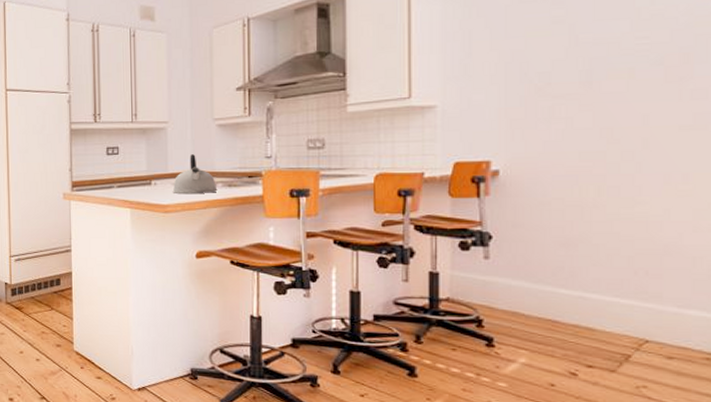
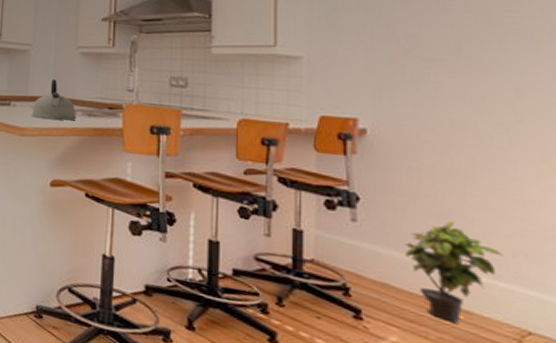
potted plant: none [533,248,625,339] -> present [404,220,503,322]

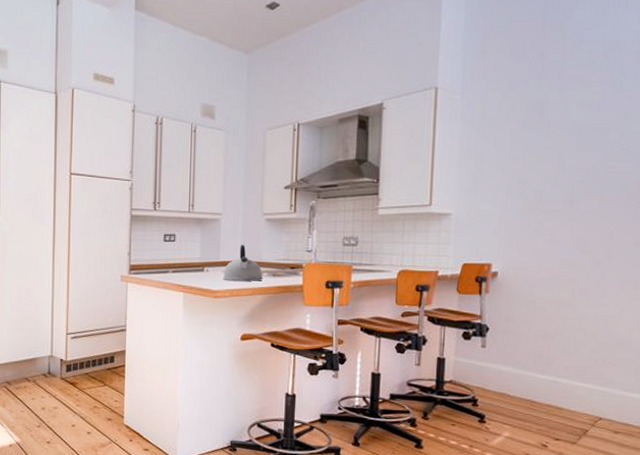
potted plant: present [404,220,503,322] -> none [519,340,588,416]

